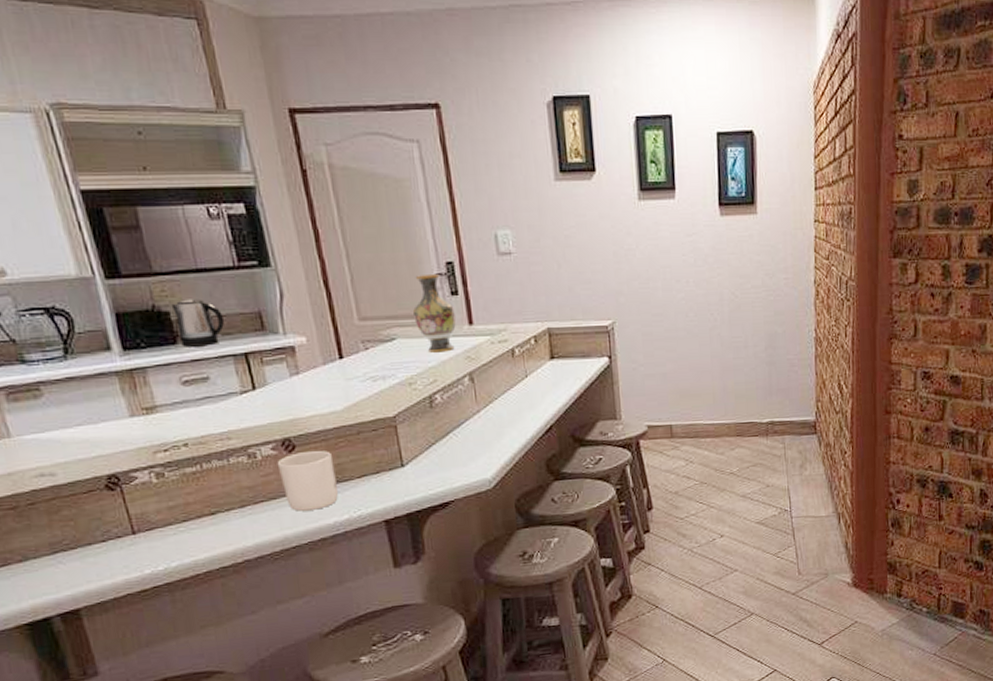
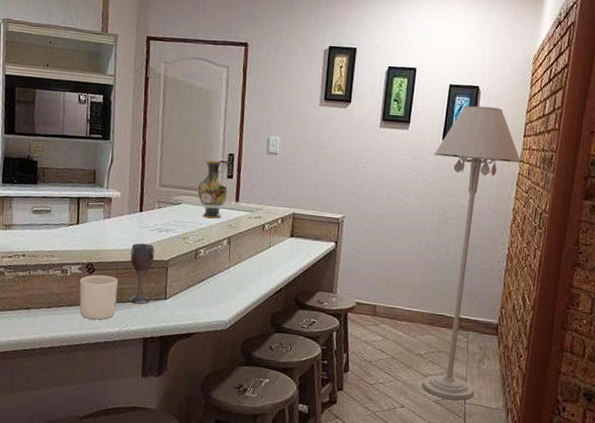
kettle: present [171,299,225,347] -> none [39,154,71,189]
cup: none [339,400,383,480] -> present [128,243,155,305]
floor lamp: none [711,156,816,518] -> present [422,105,521,401]

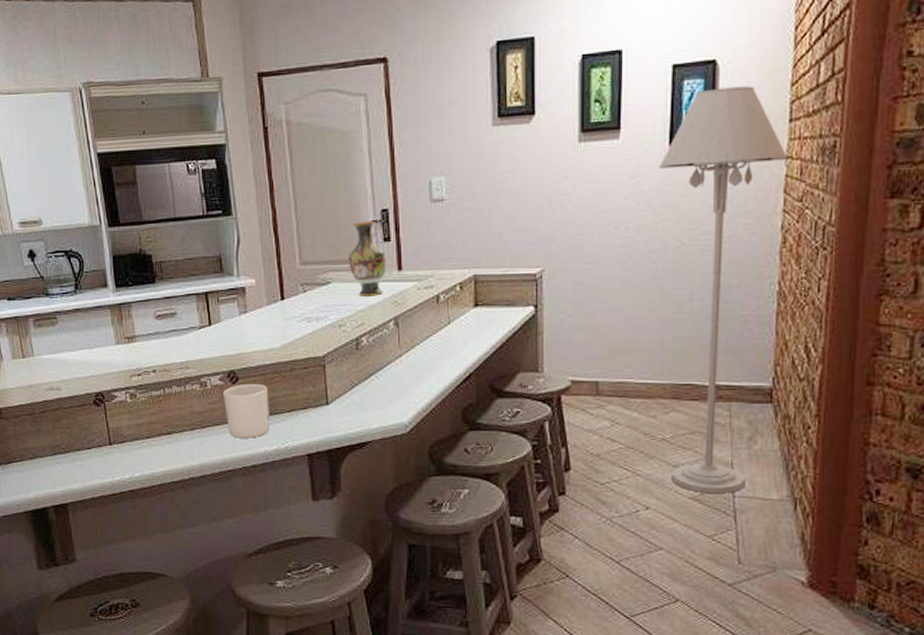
cup: present [128,243,155,305] -> none [277,339,310,414]

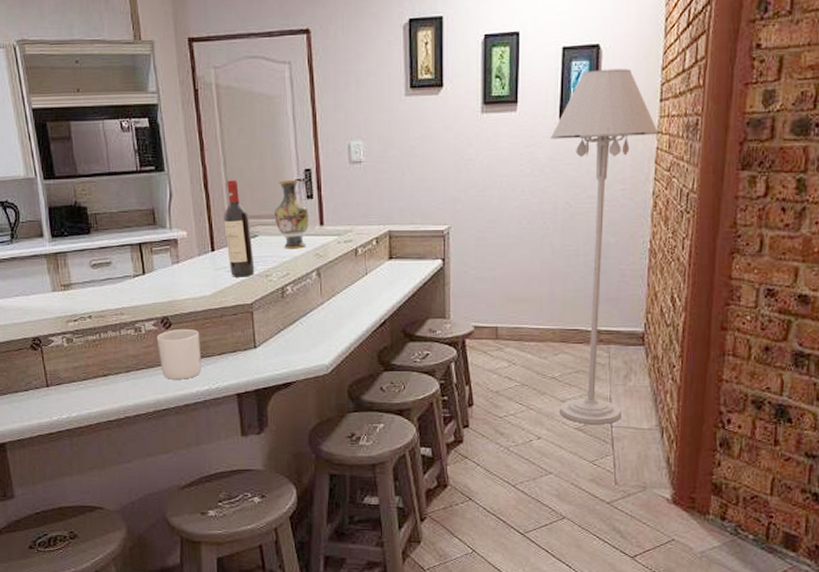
wine bottle: none [294,223,327,328] -> present [224,180,255,277]

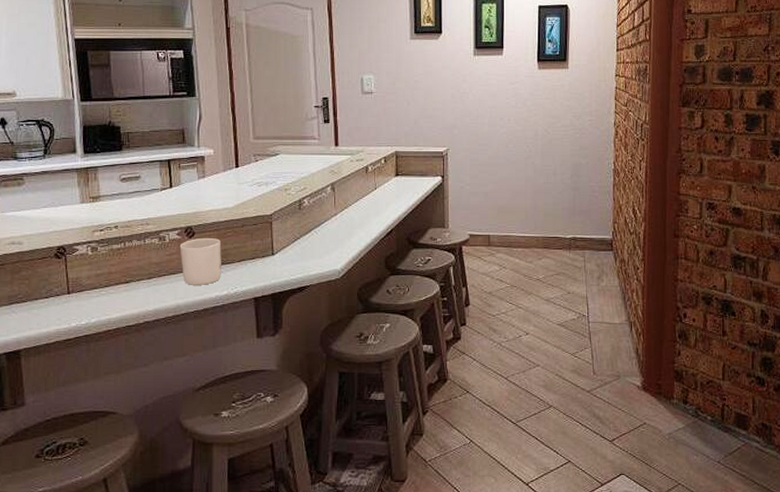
wine bottle: present [224,180,255,277] -> none [248,106,275,191]
vase: present [273,179,310,249] -> none [293,106,326,166]
floor lamp: present [551,69,659,425] -> none [531,24,617,321]

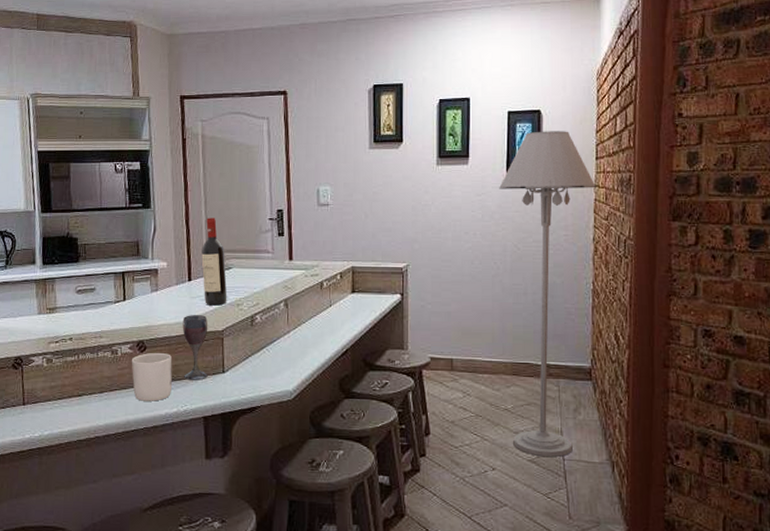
cup: none [230,200,257,263] -> present [182,315,208,380]
wine bottle: none [248,106,275,191] -> present [201,218,228,306]
floor lamp: none [531,24,617,321] -> present [499,131,596,458]

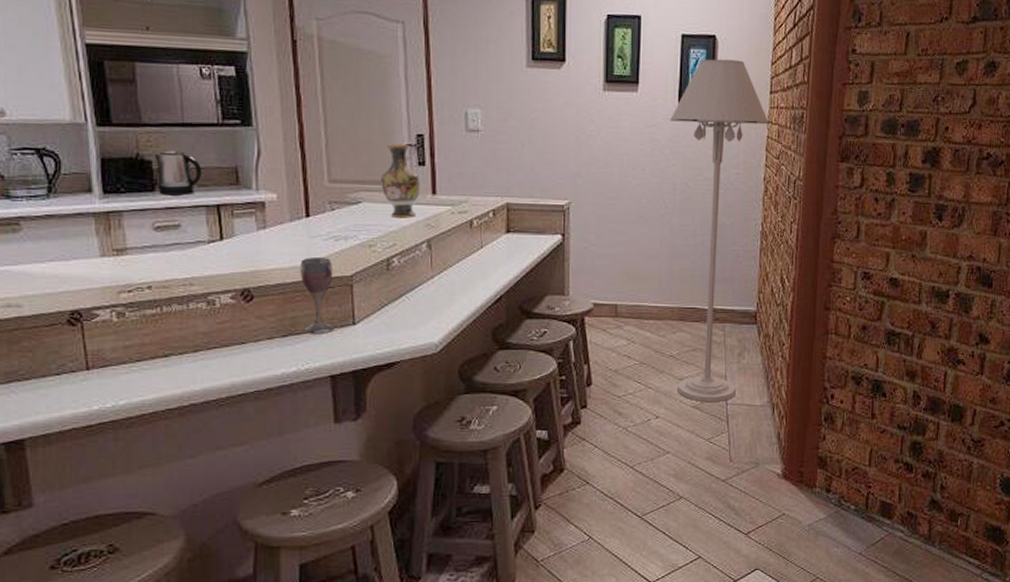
kettle: none [79,230,113,265] -> present [154,150,203,196]
mug: present [131,352,173,401] -> none [234,302,289,360]
wine bottle: present [201,218,228,306] -> none [322,141,357,247]
vase: none [247,218,280,281] -> present [380,144,421,218]

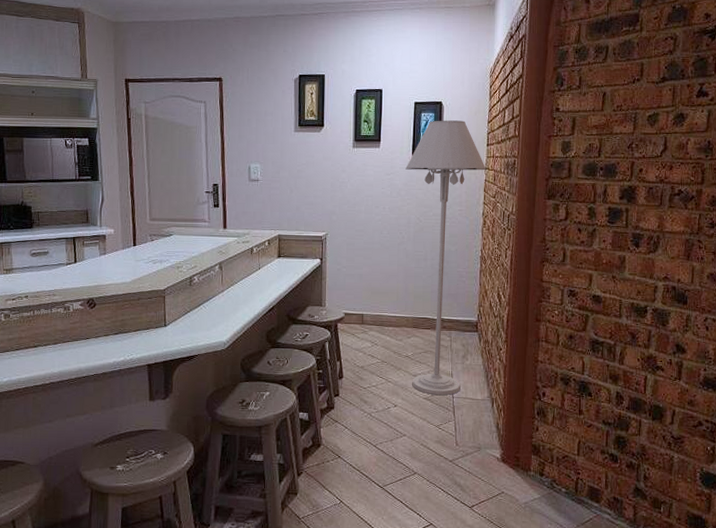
kettle: present [154,150,203,196] -> none [33,199,65,231]
cup: present [300,257,334,334] -> none [128,276,152,333]
vase: present [380,144,421,218] -> none [186,191,216,247]

